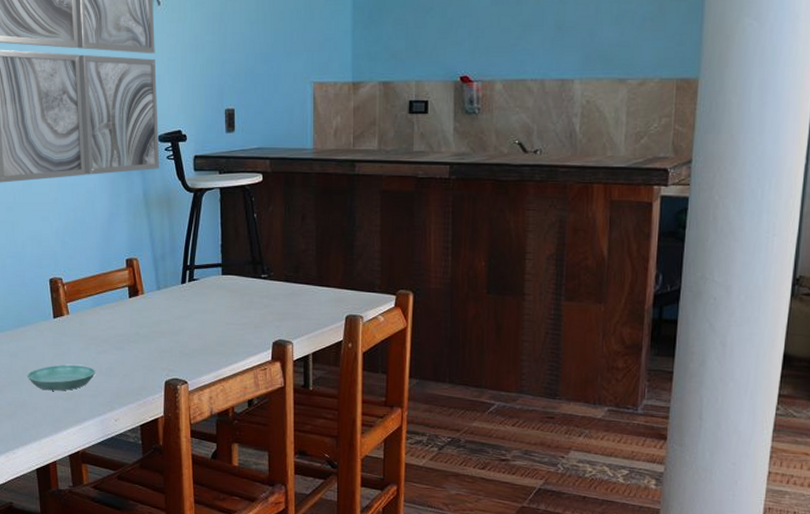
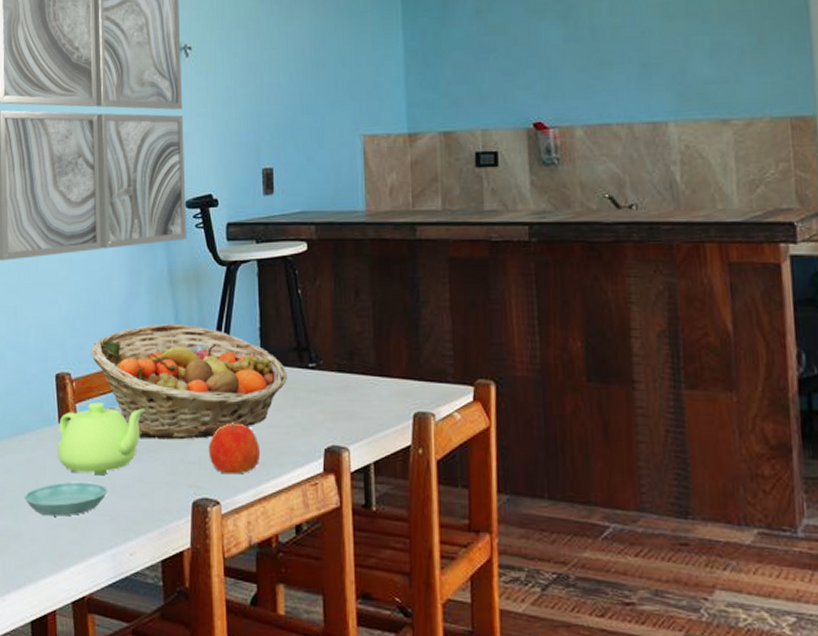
teapot: none [53,302,125,360] -> present [57,402,145,476]
fruit basket: none [79,240,243,333] -> present [91,324,287,440]
apple: none [178,318,221,361] -> present [208,420,261,475]

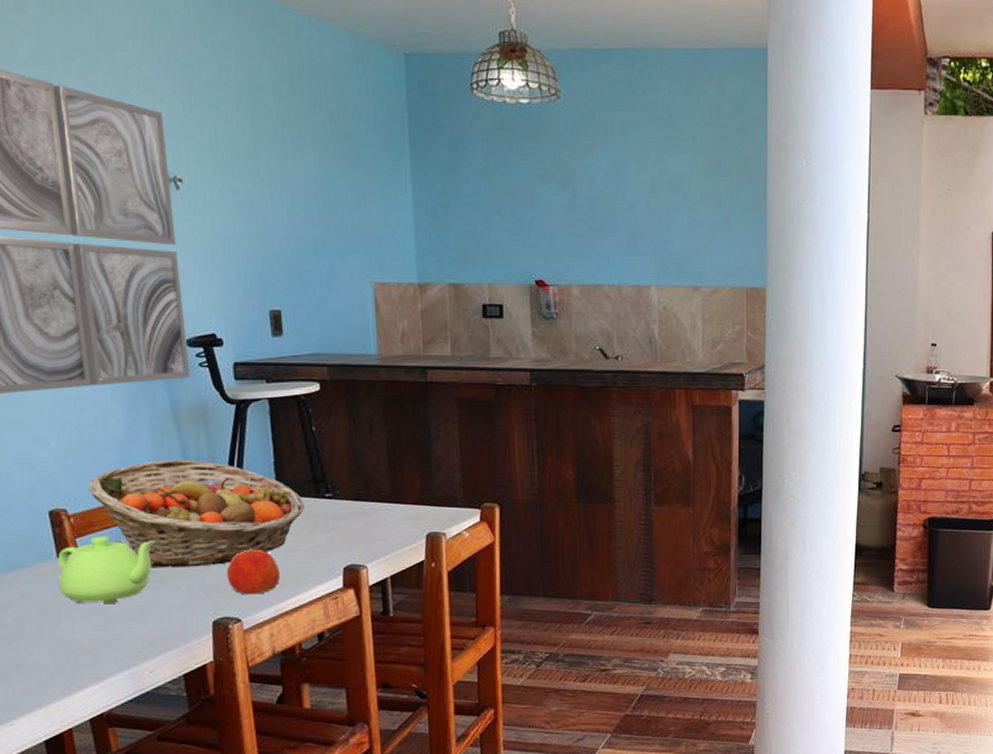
saucer: present [24,482,108,517] -> none [23,611,120,645]

